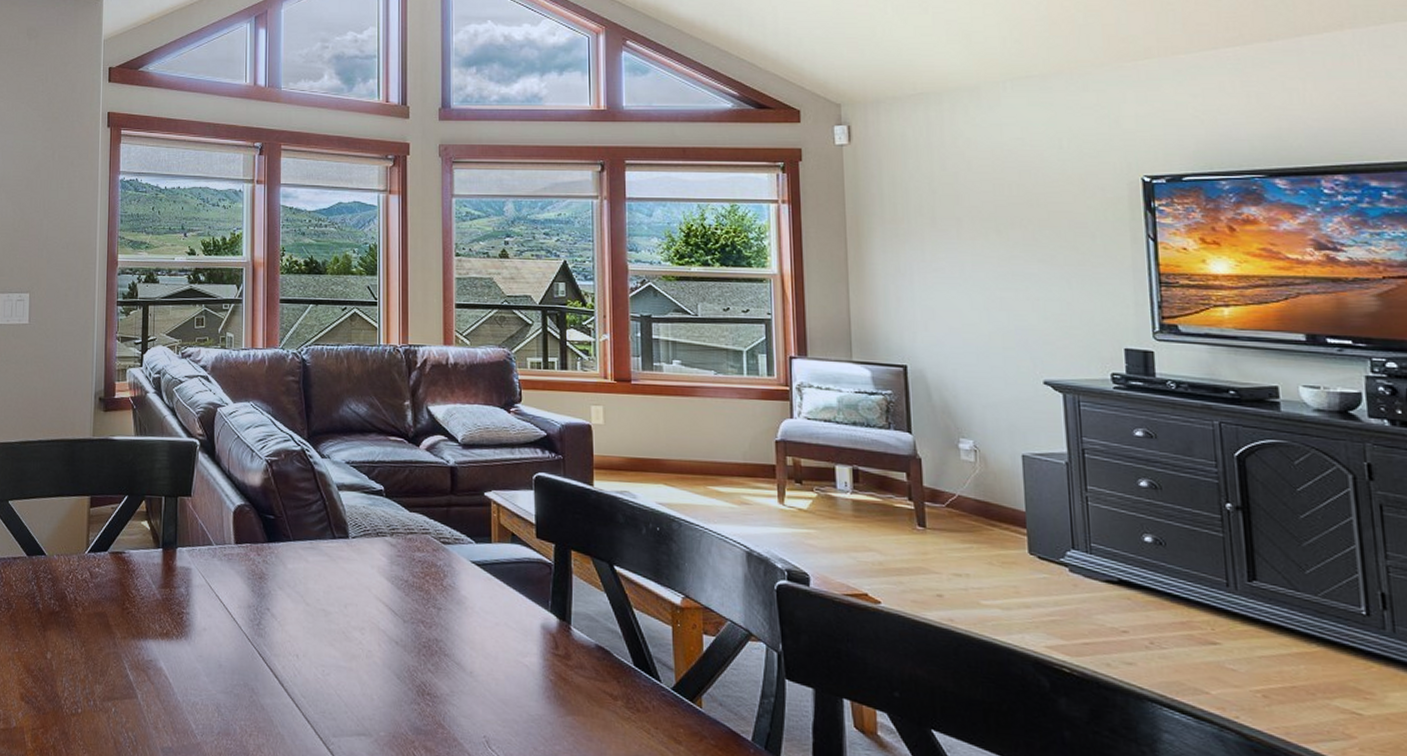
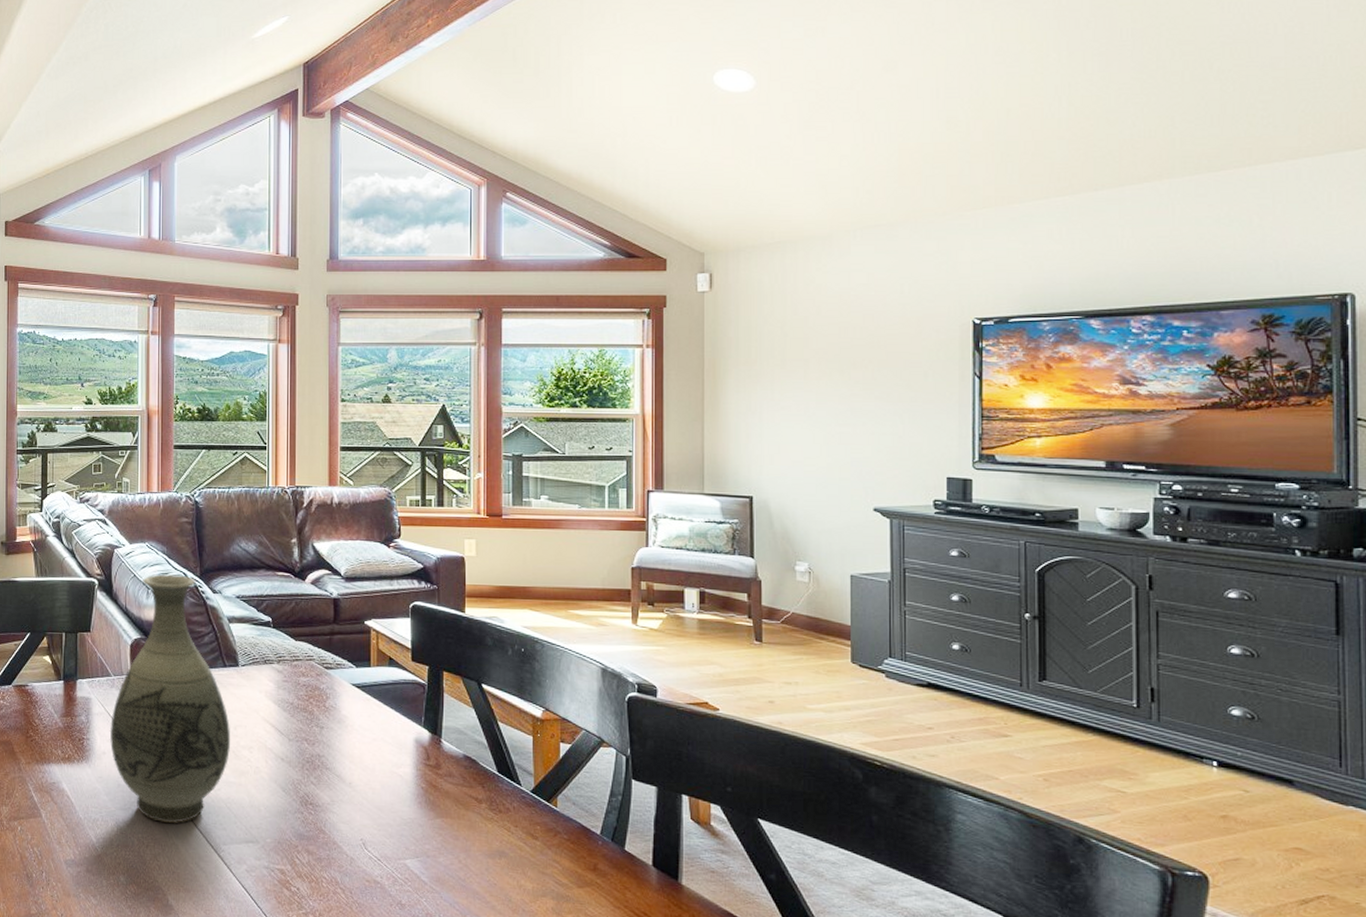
vase: none [210,436,340,712] -> present [109,574,230,824]

